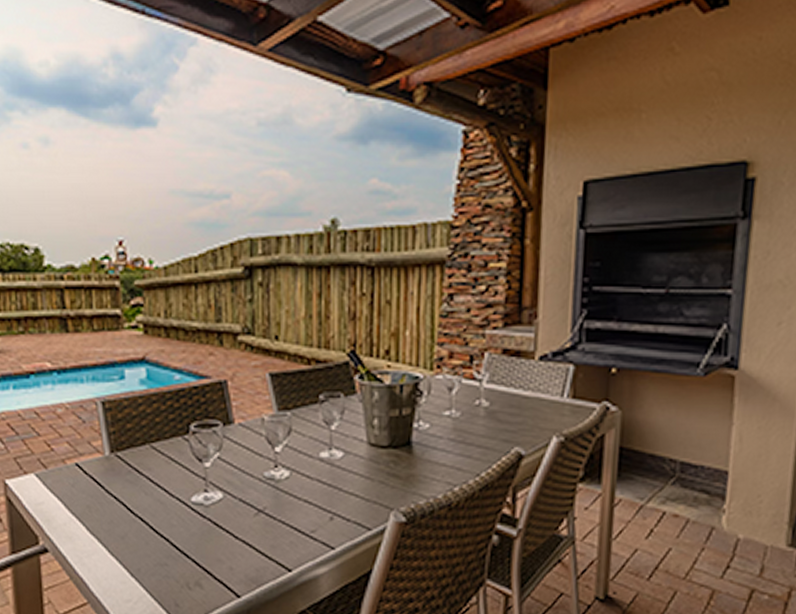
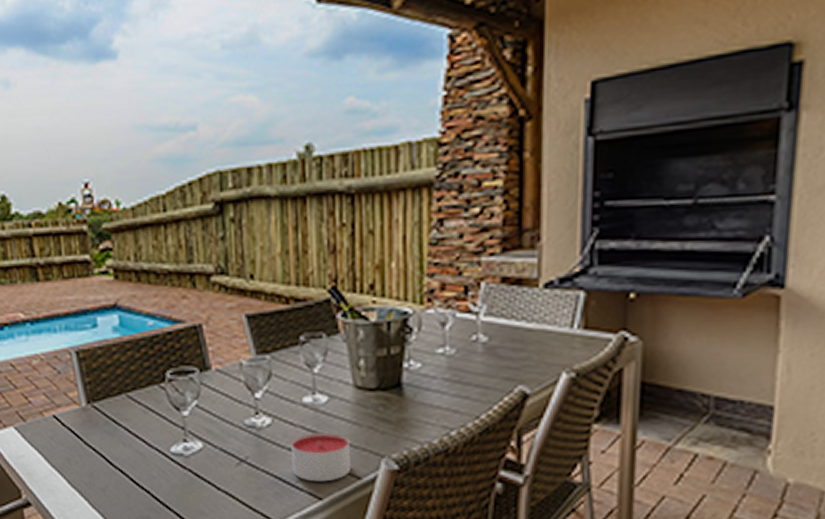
candle: none [307,486,362,532] -> present [291,433,350,482]

